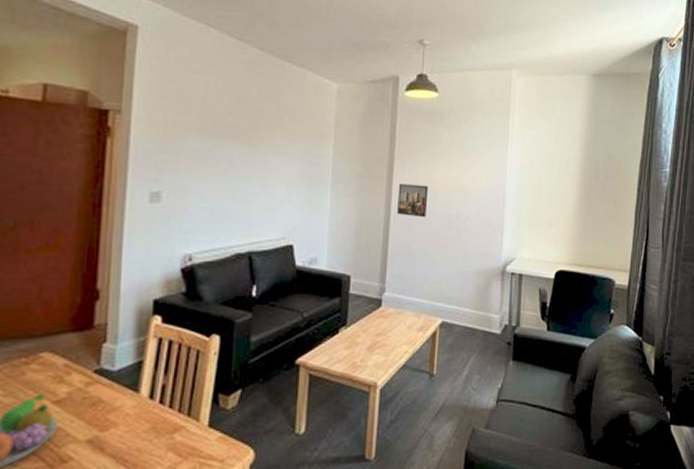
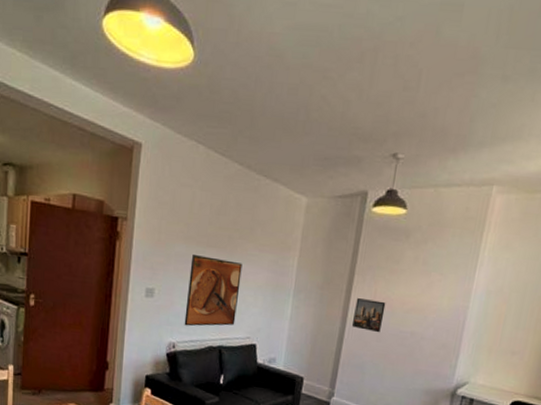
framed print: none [202,149,271,233] -> present [184,255,243,327]

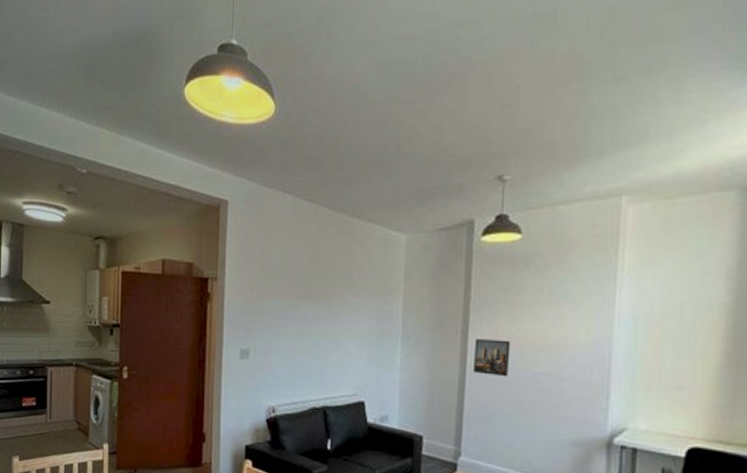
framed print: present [184,255,243,327] -> none [283,309,342,387]

